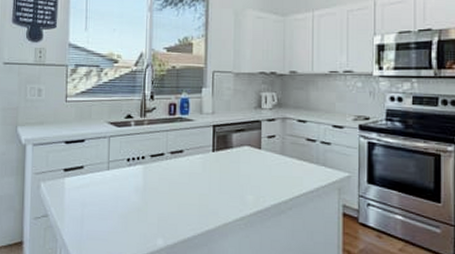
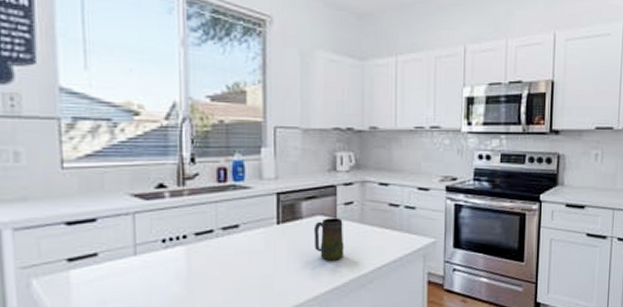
mug: none [241,148,267,187] -> present [313,217,344,261]

